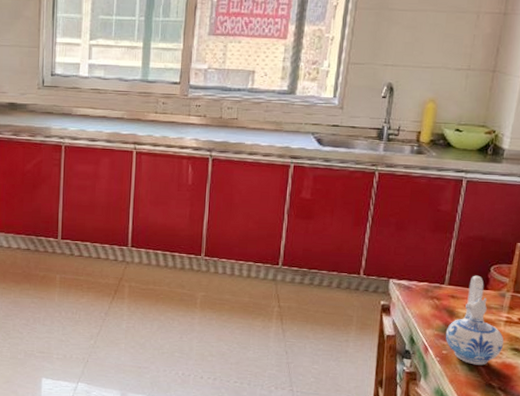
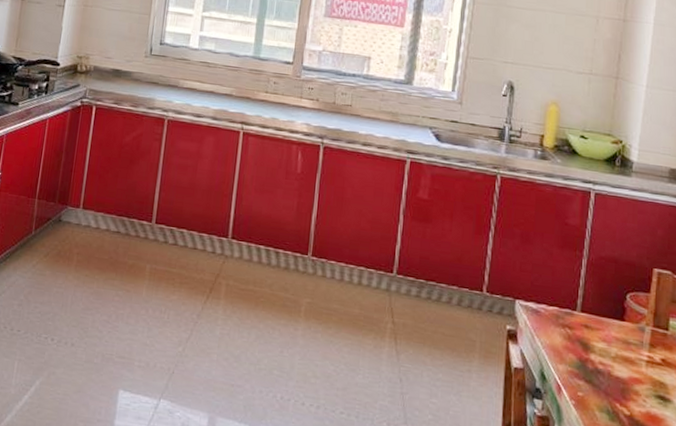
ceramic pitcher: present [445,275,504,365] -> none [580,302,647,415]

